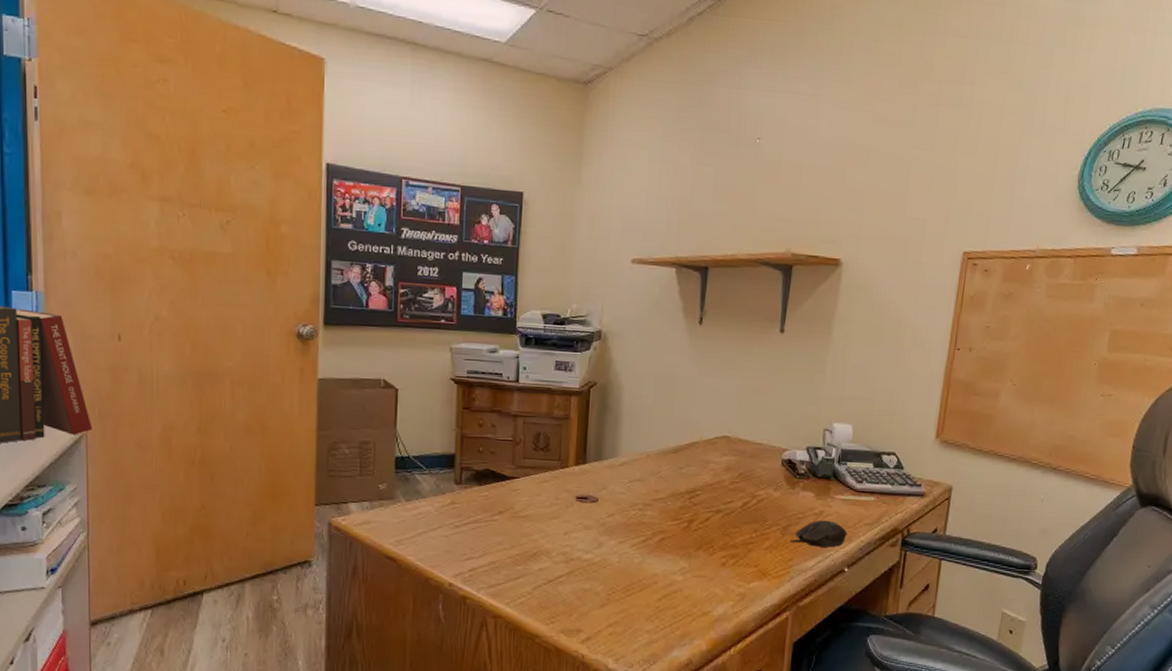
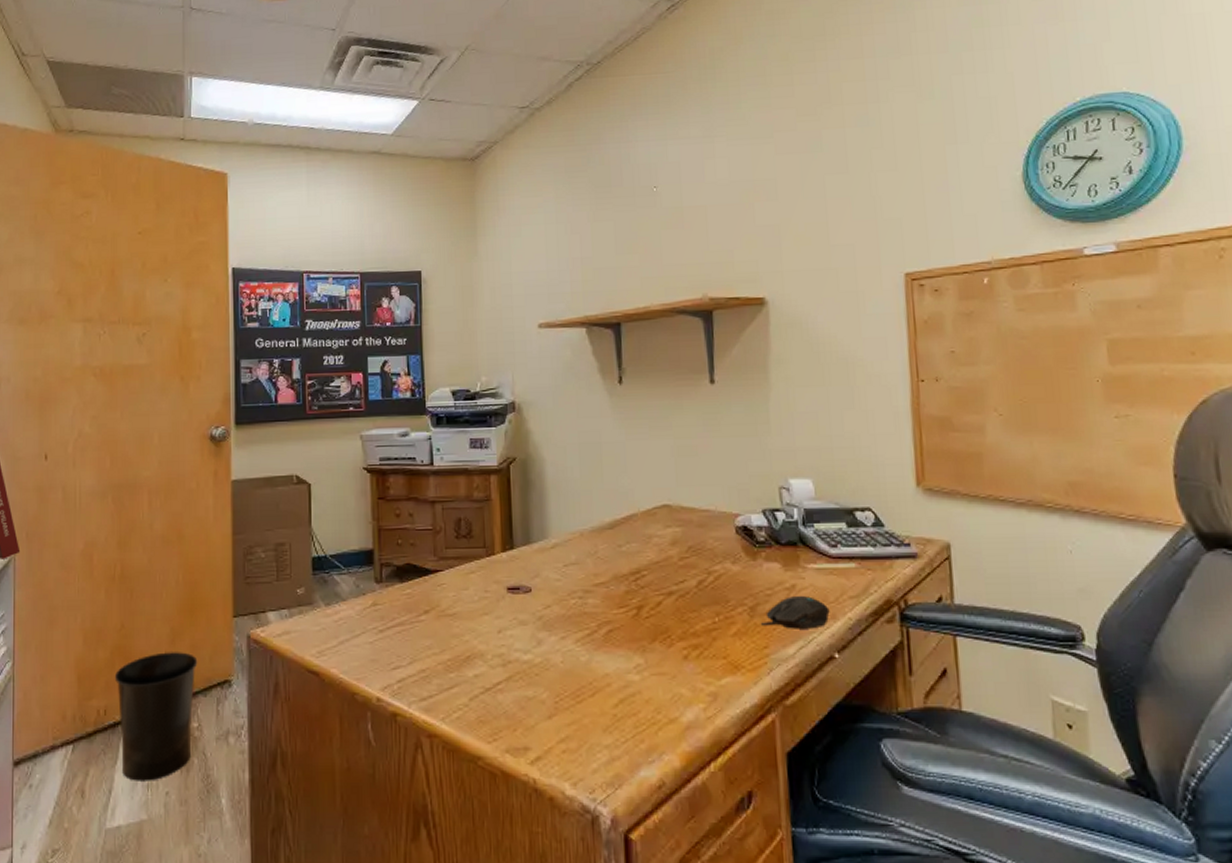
waste bin: none [194,532,279,644] -> present [114,652,198,781]

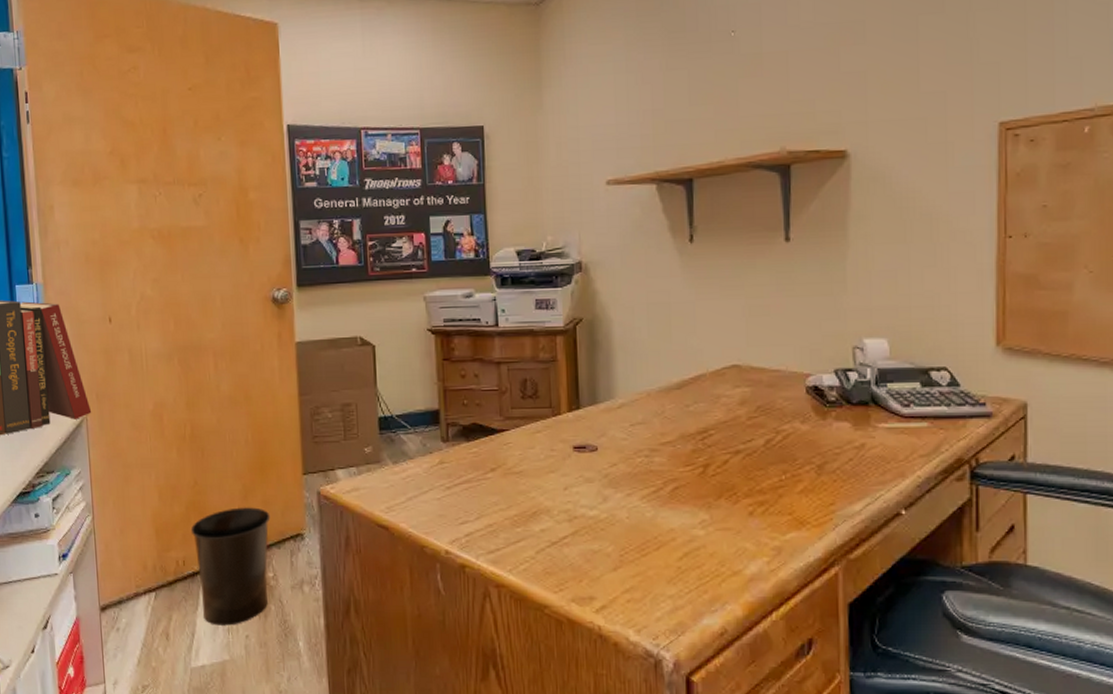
computer mouse: present [760,596,830,629] -> none [827,455,899,487]

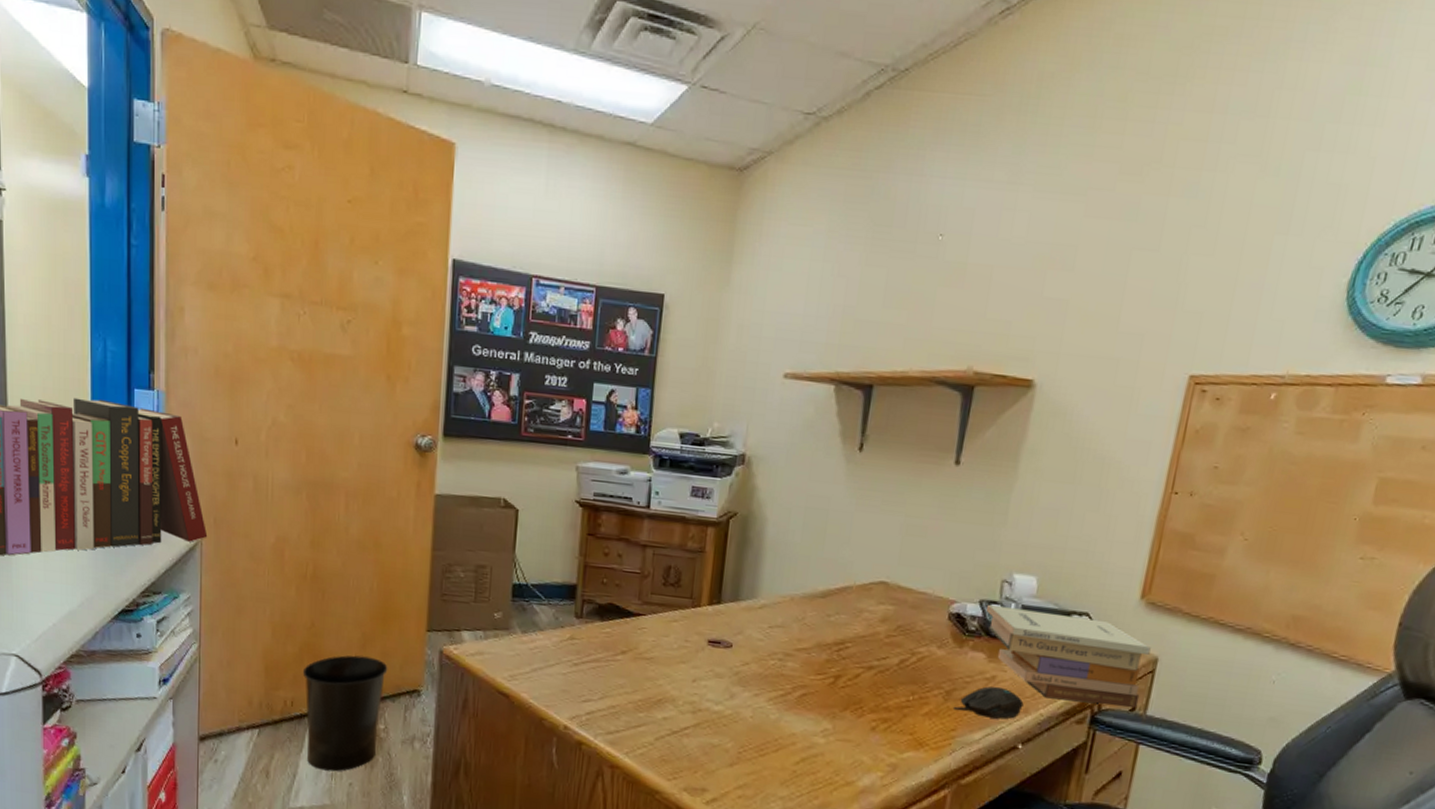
computer mouse: none [827,455,899,487] -> present [952,686,1024,719]
books: none [842,372,1017,459] -> present [985,604,1151,709]

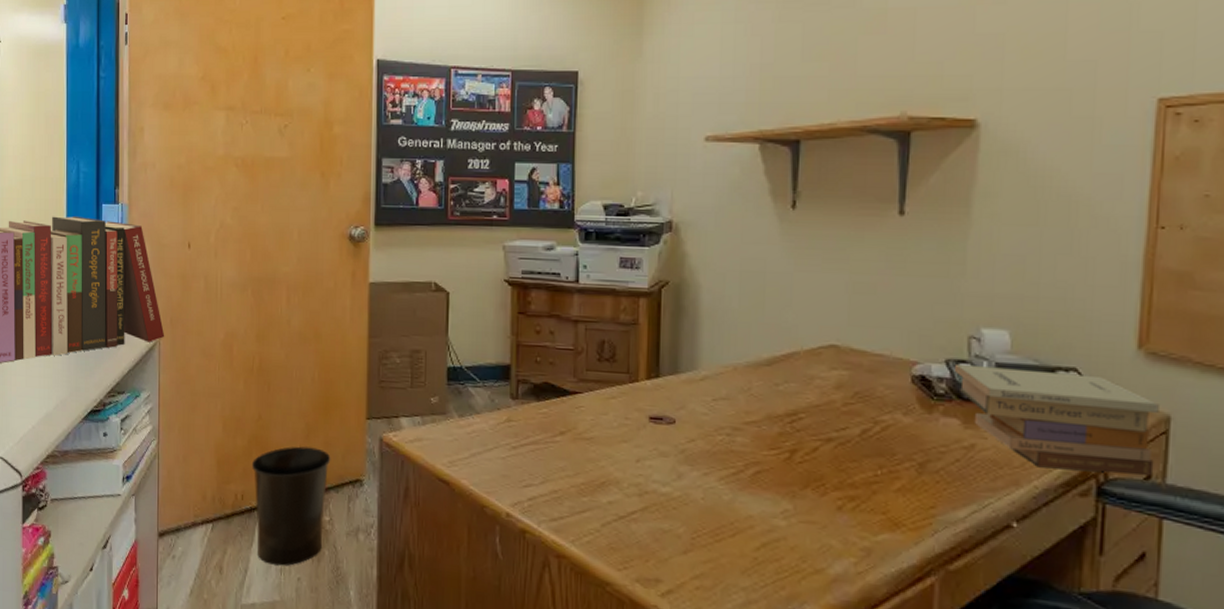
computer mouse: present [952,686,1024,719] -> none [929,456,1013,494]

